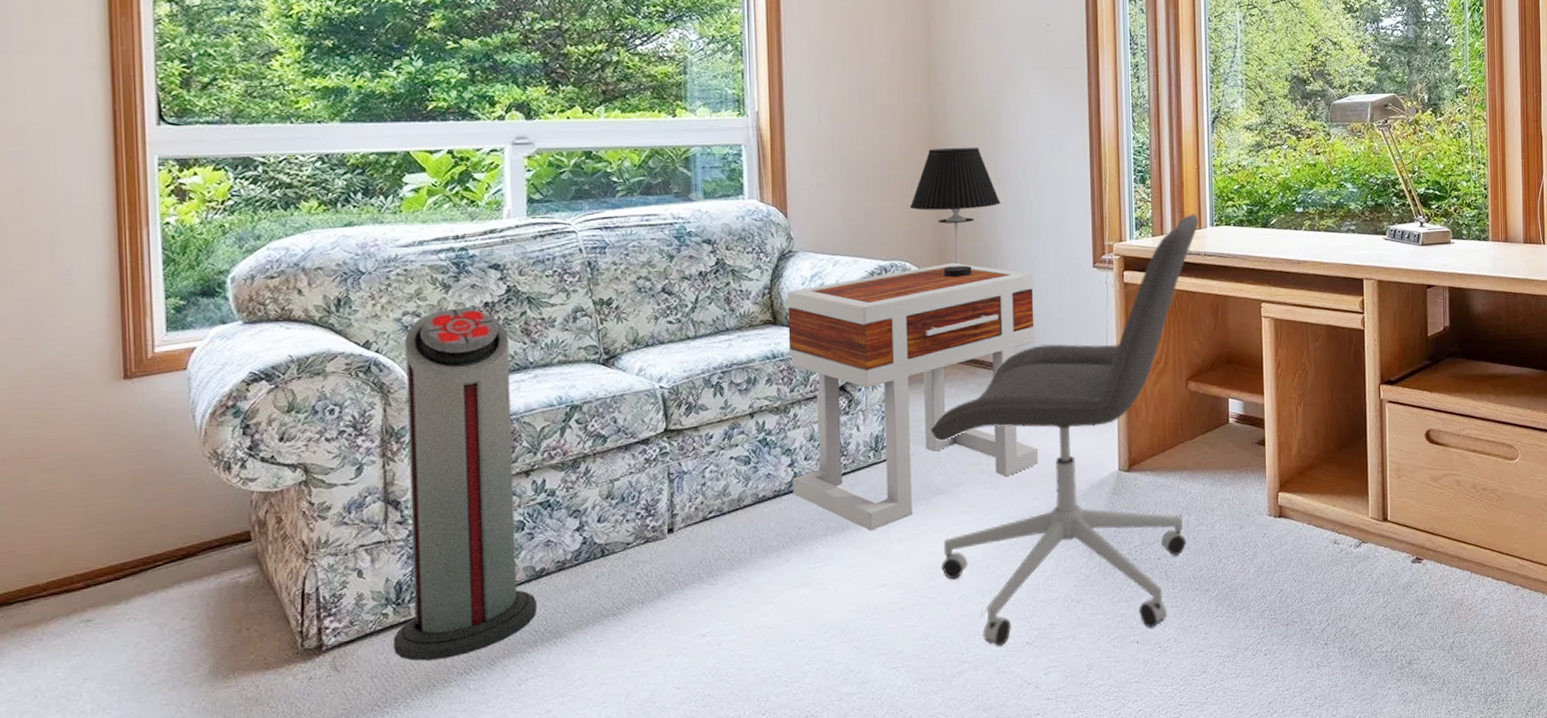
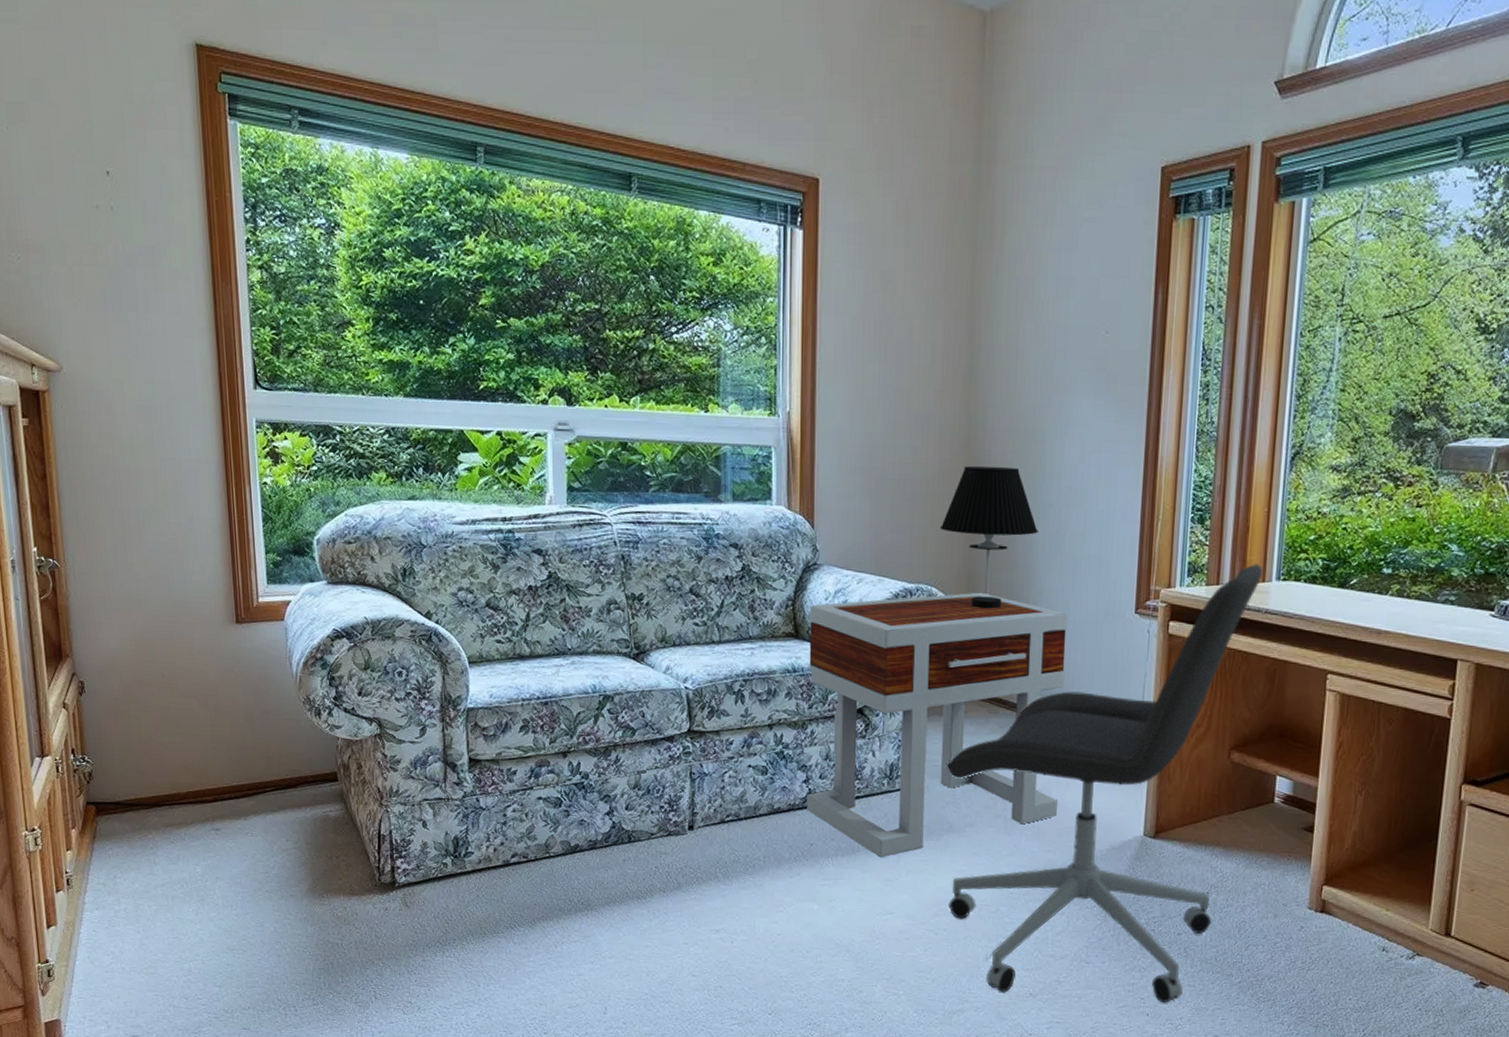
air purifier: present [394,308,537,661] -> none [452,588,571,912]

